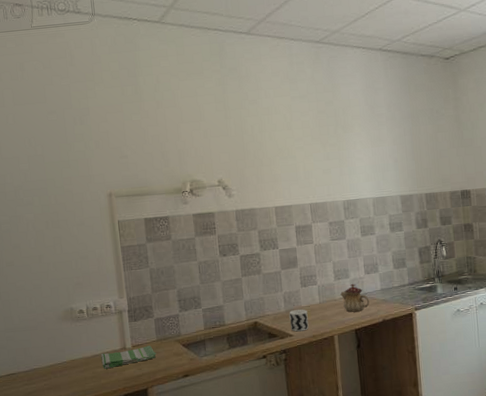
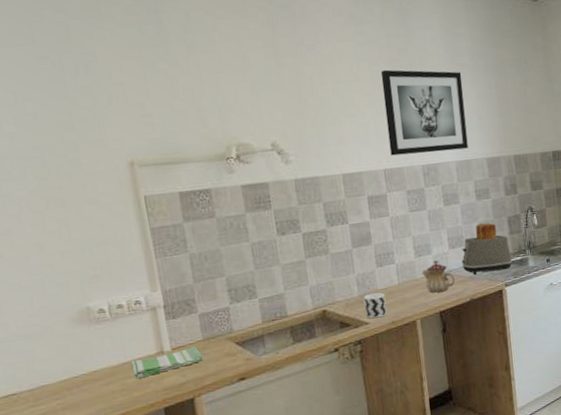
wall art: none [310,119,384,192] -> present [380,69,468,156]
toaster: none [376,252,423,299] -> present [462,222,513,275]

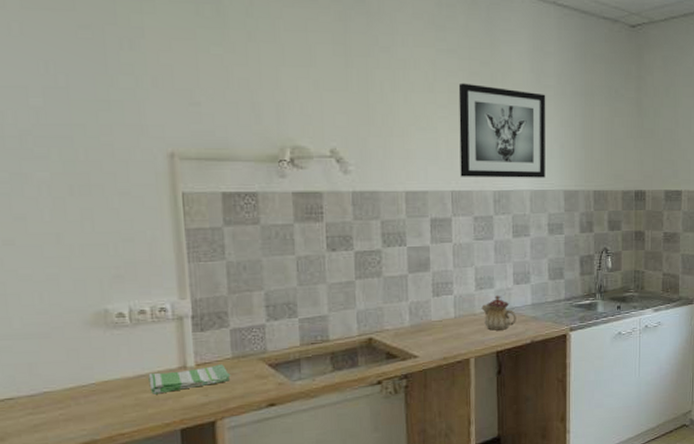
cup: present [363,292,387,319] -> none [415,324,439,352]
toaster: present [462,222,513,275] -> none [526,260,581,316]

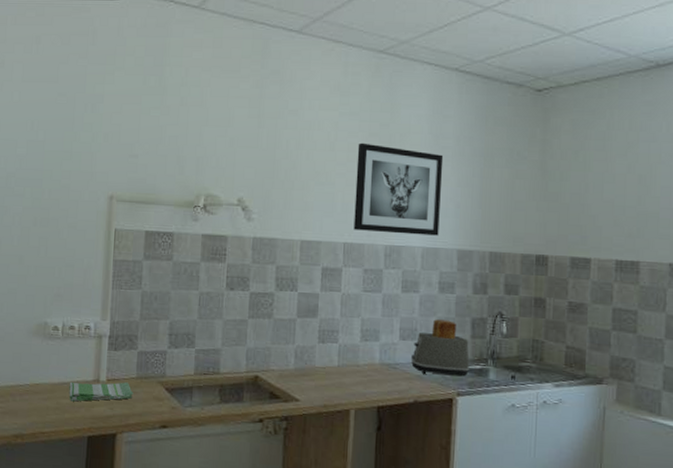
teapot: present [481,296,516,331] -> none [365,349,400,385]
toaster: none [526,260,581,316] -> present [411,319,470,376]

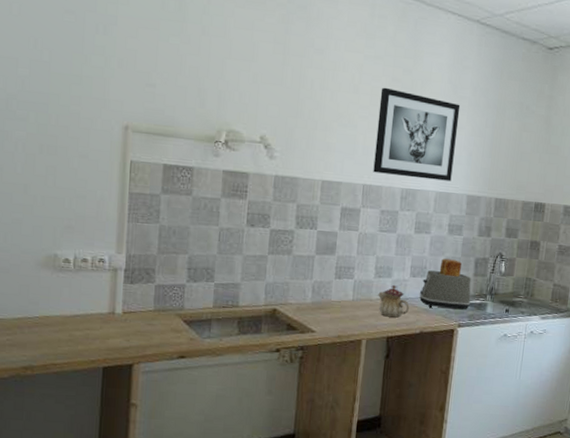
dish towel: present [69,382,134,402] -> none [82,314,151,334]
teapot: none [365,349,400,385] -> present [378,285,409,318]

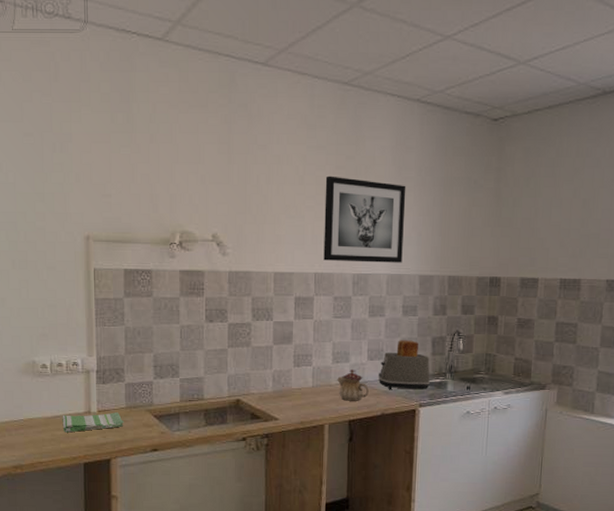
dish towel: none [82,314,151,334] -> present [62,412,124,433]

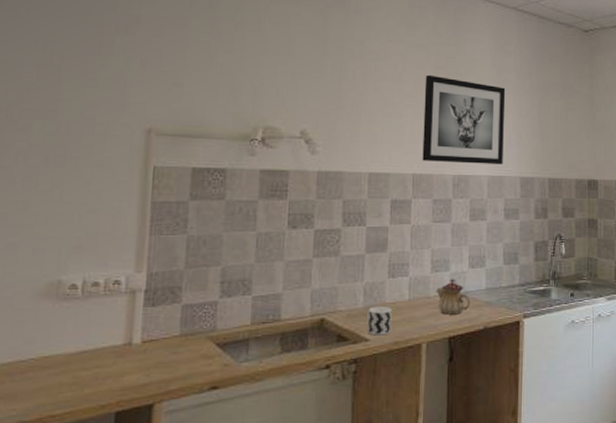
dish towel: present [62,412,124,433] -> none [90,342,176,373]
cup: none [276,390,298,416] -> present [367,306,392,336]
toaster: present [378,340,431,390] -> none [480,245,535,301]

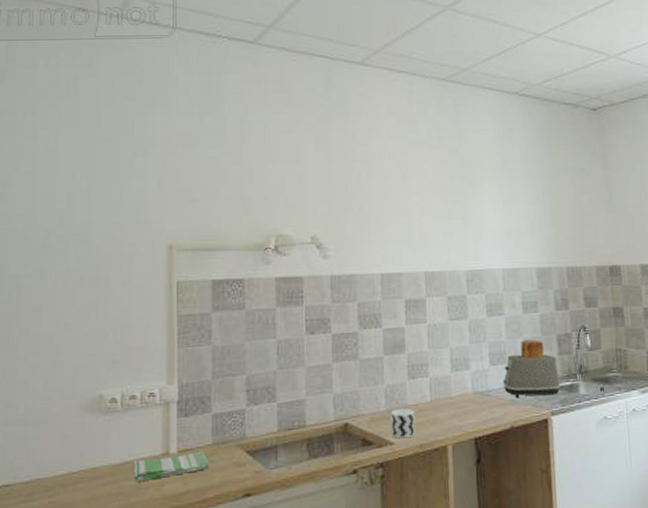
dish towel: none [90,342,176,373] -> present [133,451,210,482]
wall art: present [422,74,506,165] -> none [429,169,517,258]
teapot: present [436,279,470,315] -> none [458,378,494,415]
toaster: none [480,245,535,301] -> present [503,339,561,399]

